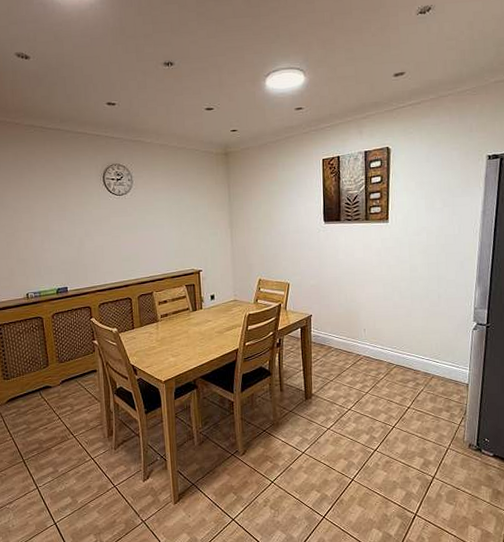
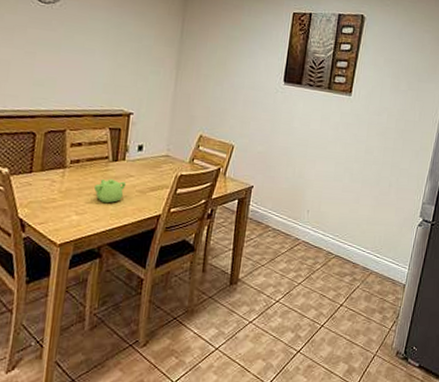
teapot: none [182,325,207,345] -> present [93,179,127,204]

